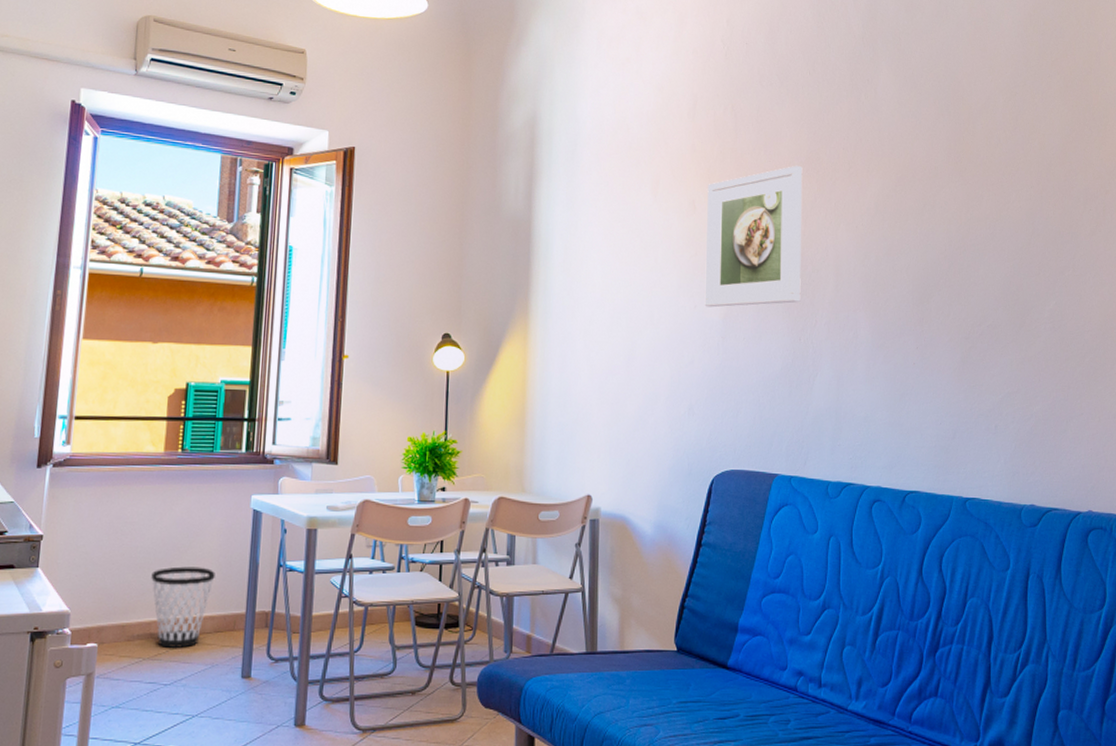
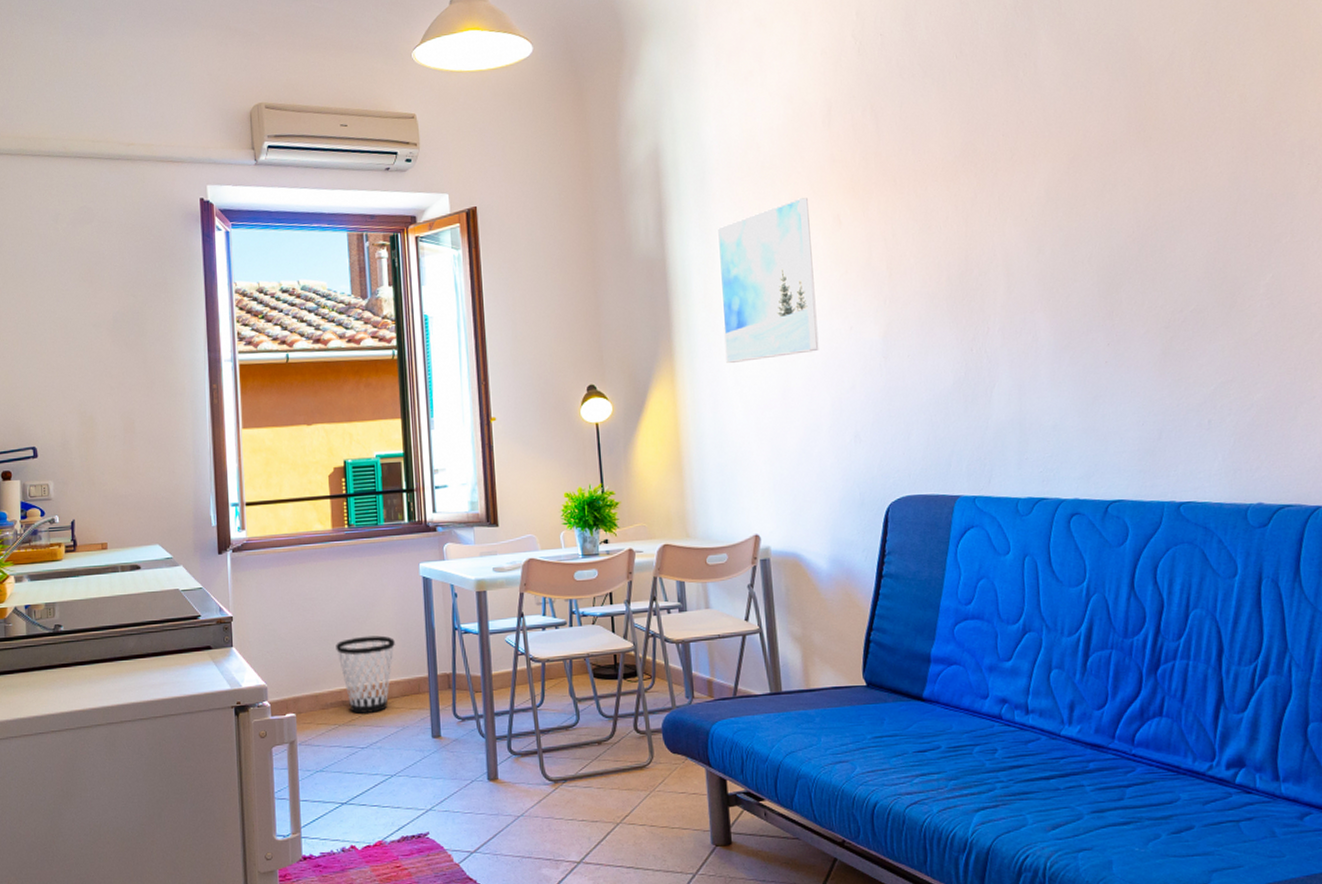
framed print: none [578,180,668,327] -> present [717,198,819,363]
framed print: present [704,165,803,308] -> none [852,160,969,327]

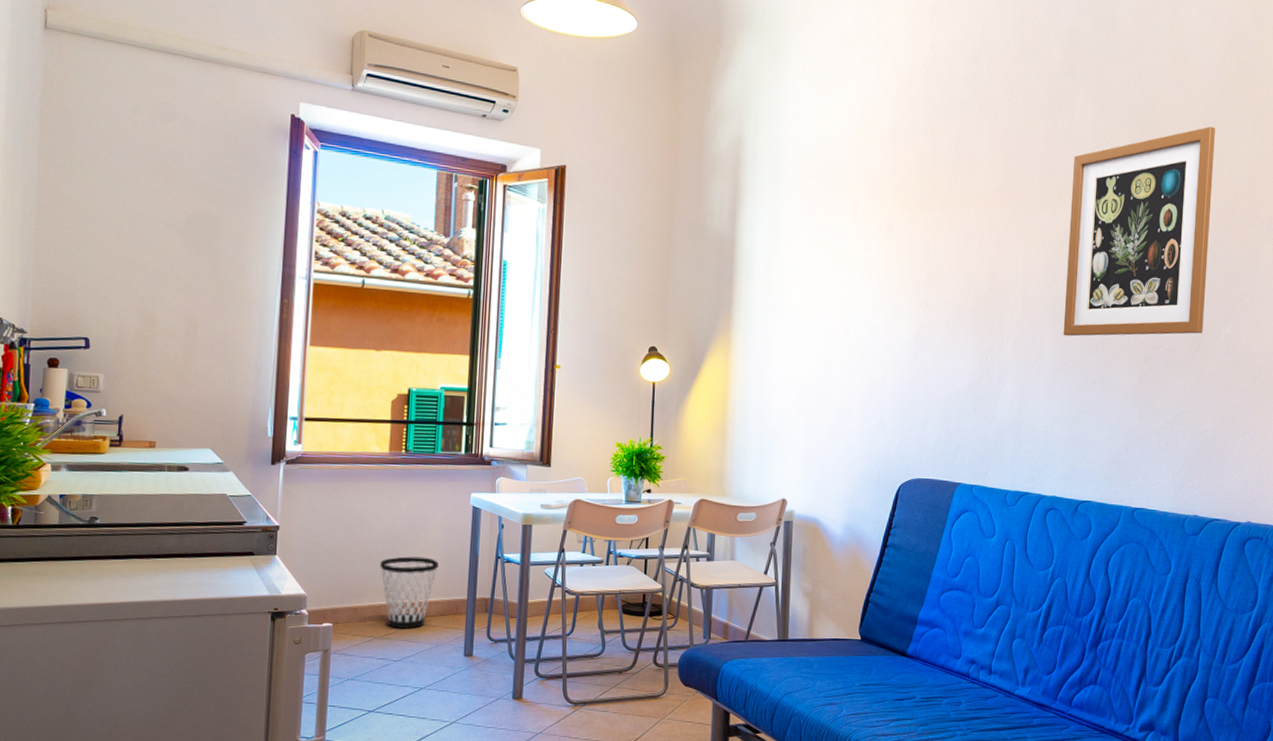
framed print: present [717,198,819,363] -> none [777,203,867,343]
wall art: none [1044,45,1236,313] -> present [1063,126,1215,337]

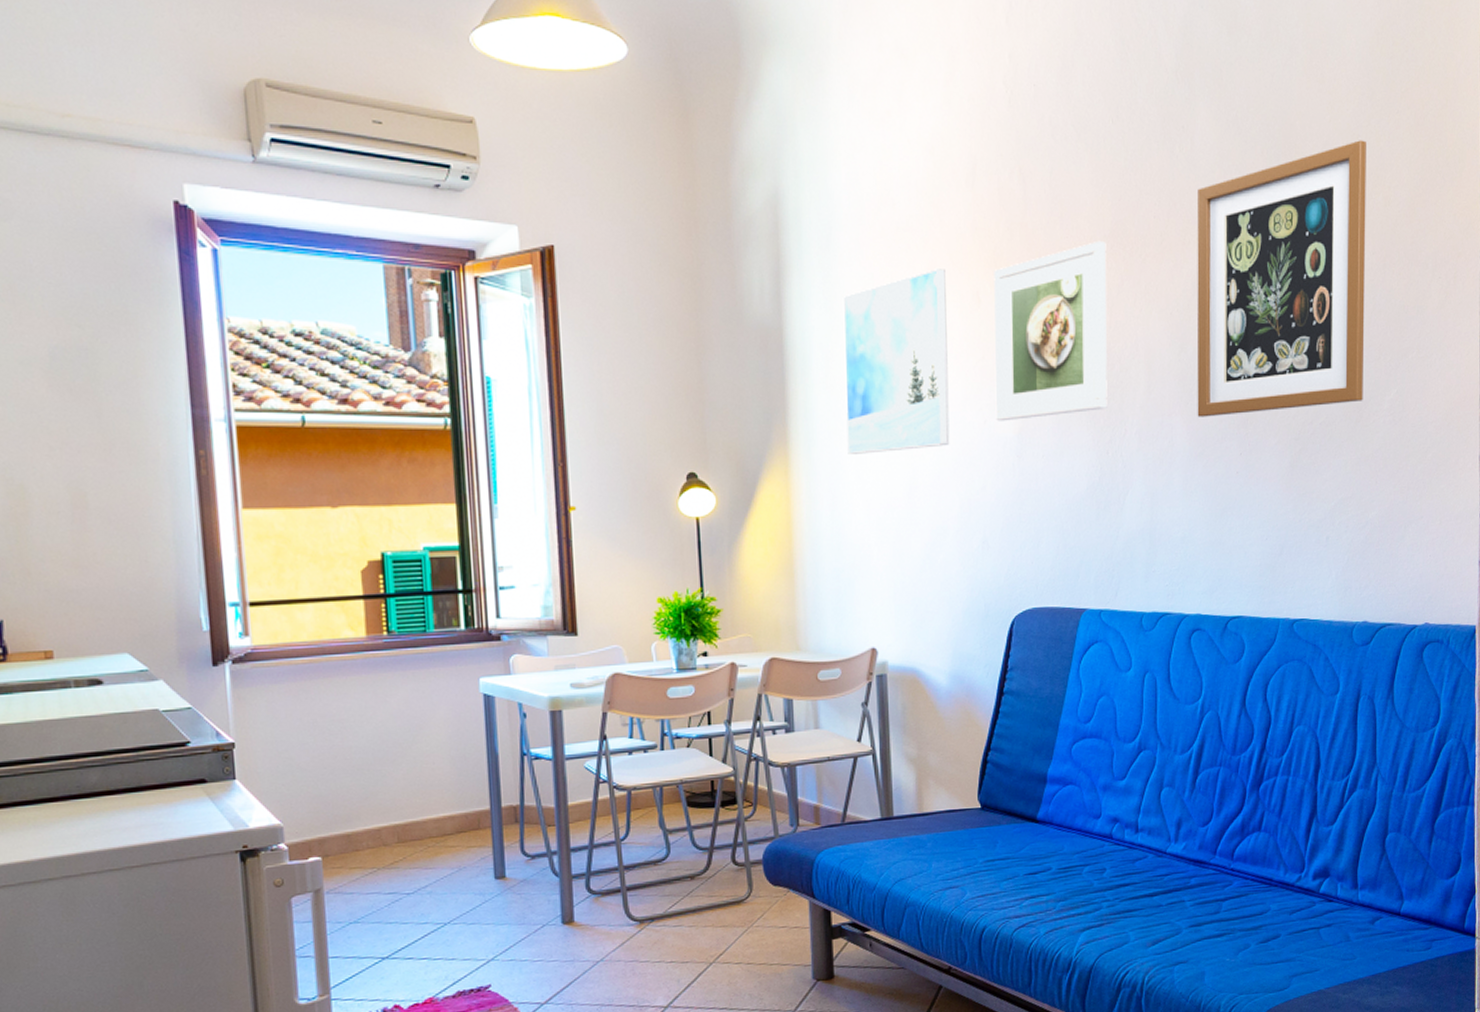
wastebasket: present [380,556,439,629] -> none [373,763,449,854]
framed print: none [777,203,867,343] -> present [842,269,950,454]
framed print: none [898,190,998,327] -> present [994,240,1108,422]

